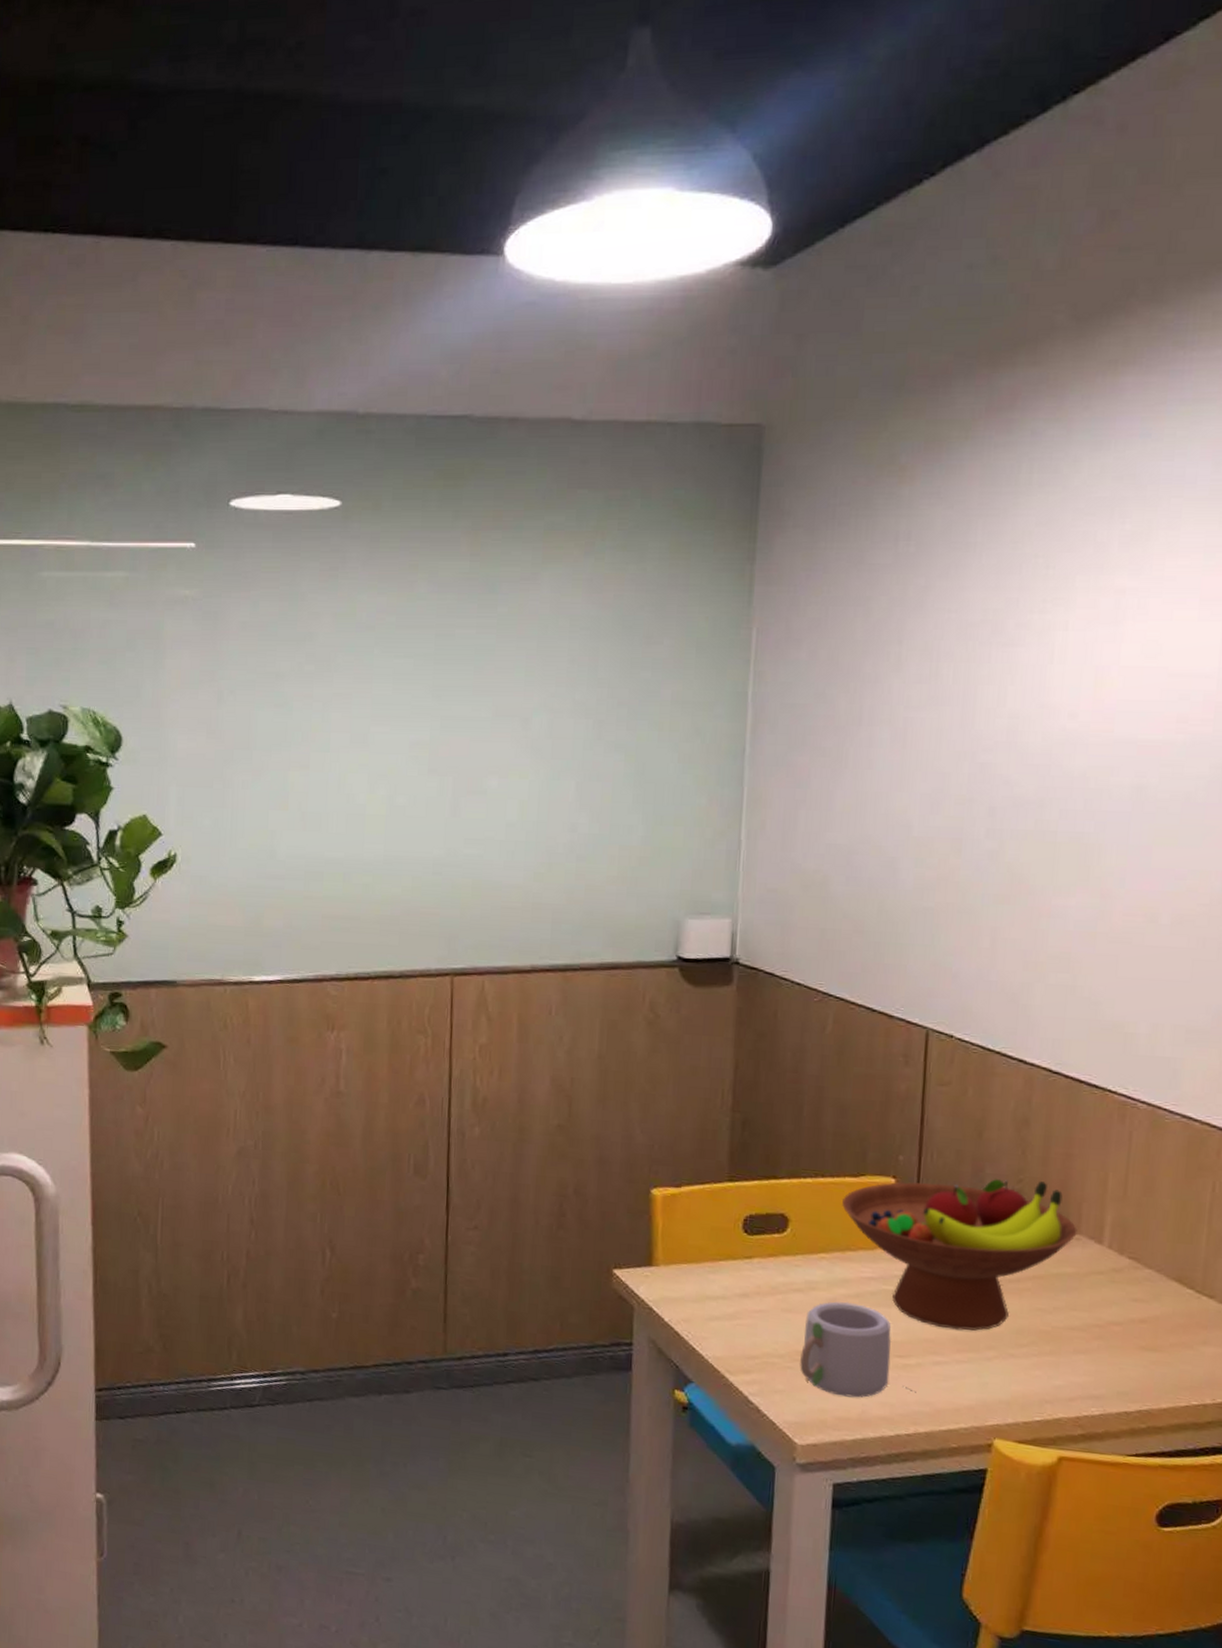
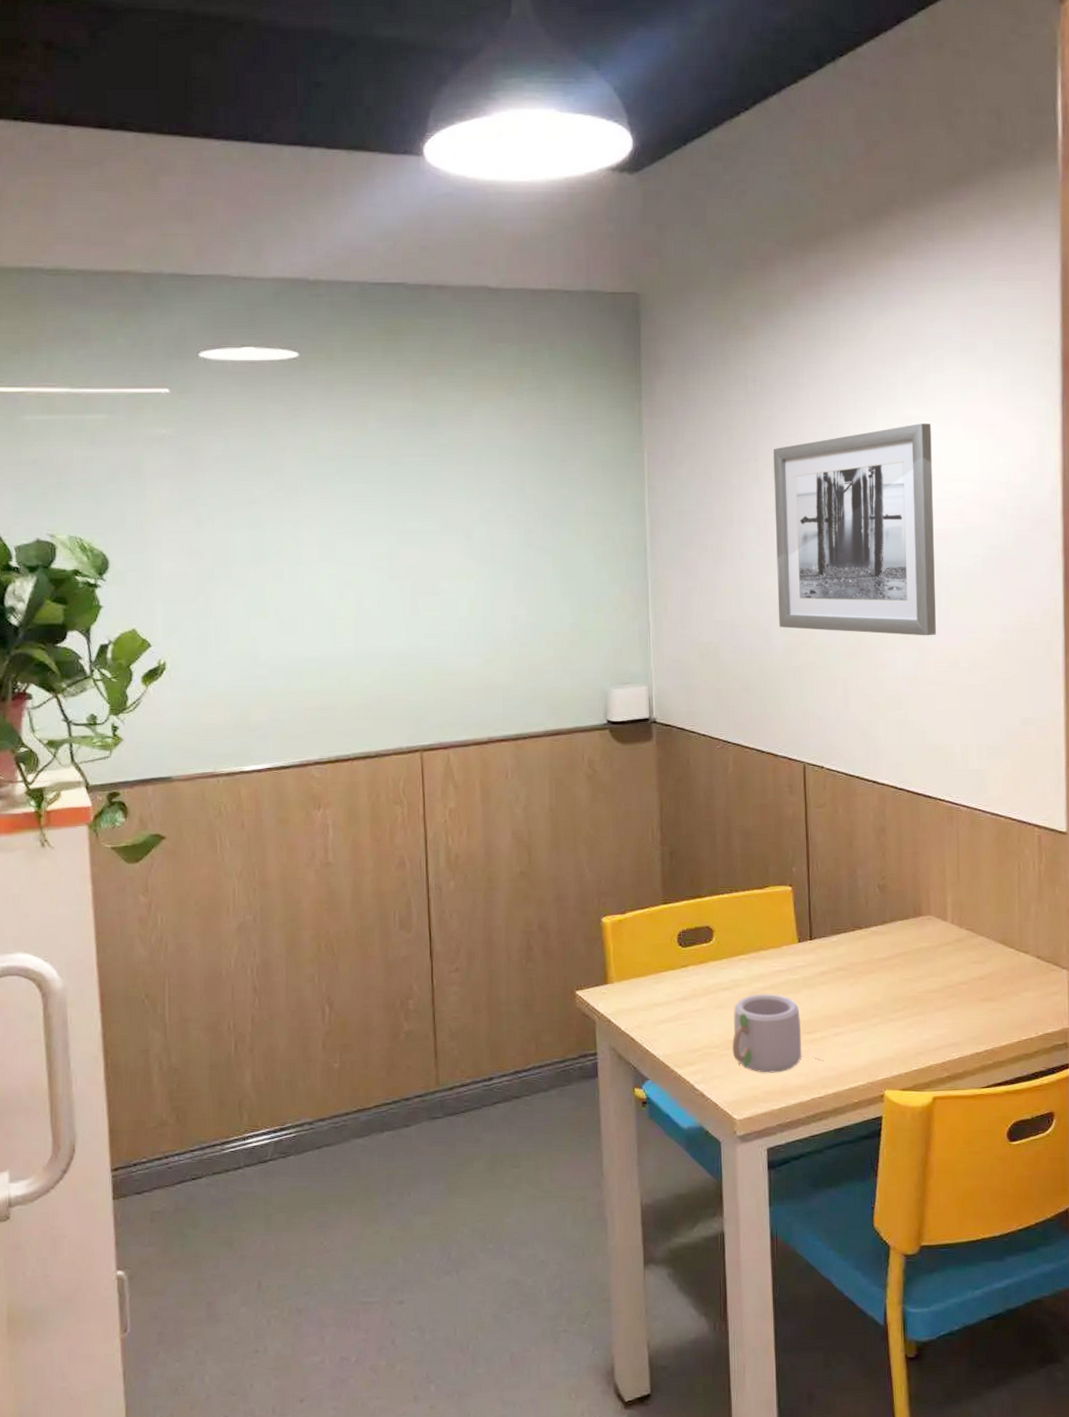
fruit bowl: present [842,1179,1077,1331] -> none [753,876,928,1005]
wall art: none [911,598,1153,880] -> present [773,423,936,636]

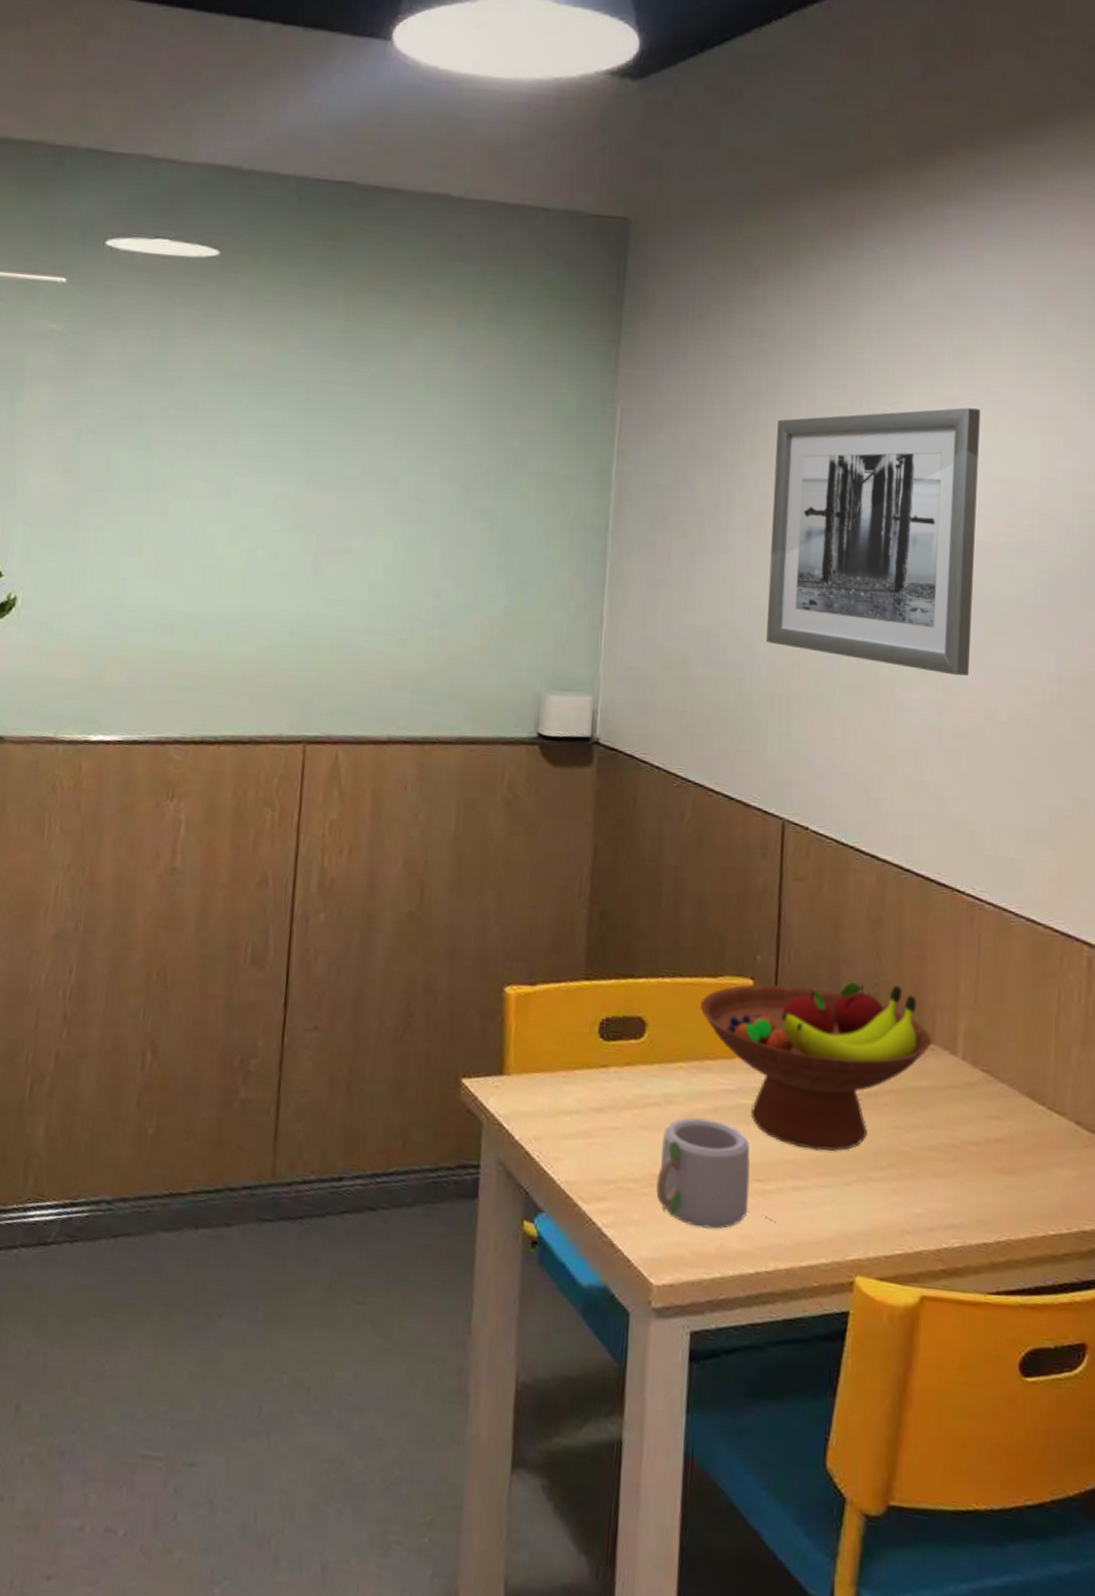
fruit bowl: none [753,876,928,1005] -> present [700,982,932,1151]

